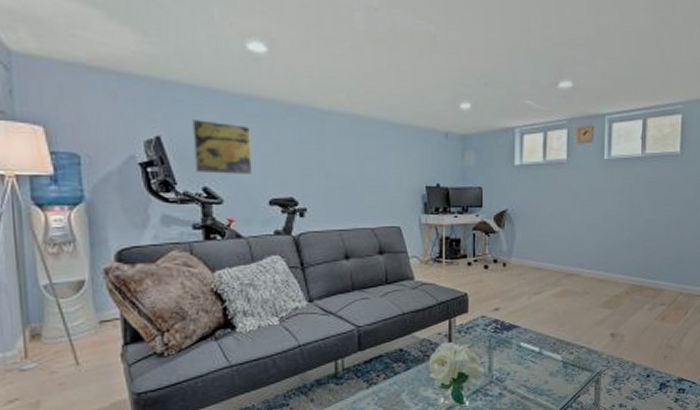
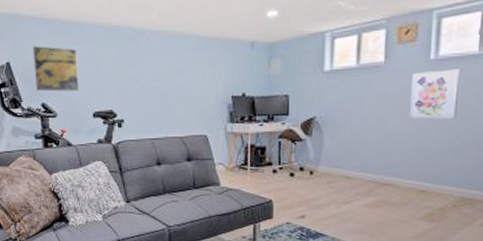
wall art: none [588,169,628,214] -> present [408,69,460,120]

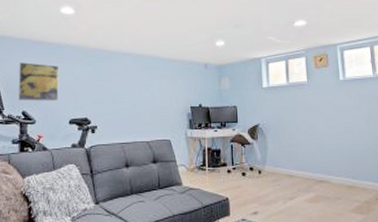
wall art: present [408,69,460,120] -> none [329,88,366,126]

